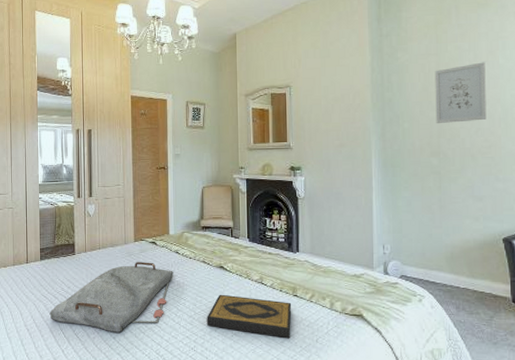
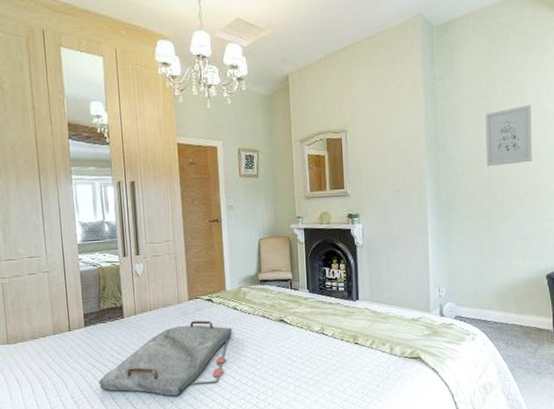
hardback book: present [207,294,292,339] -> none [268,348,353,386]

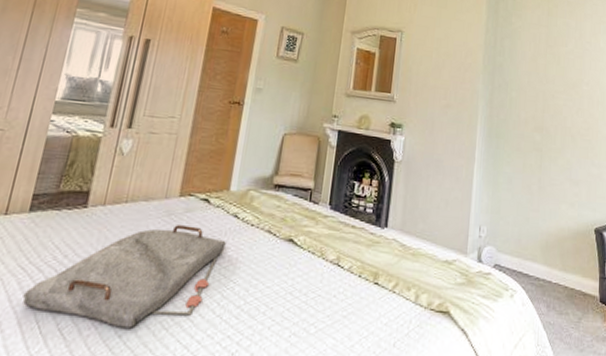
wall art: present [485,105,532,167] -> none [542,42,589,101]

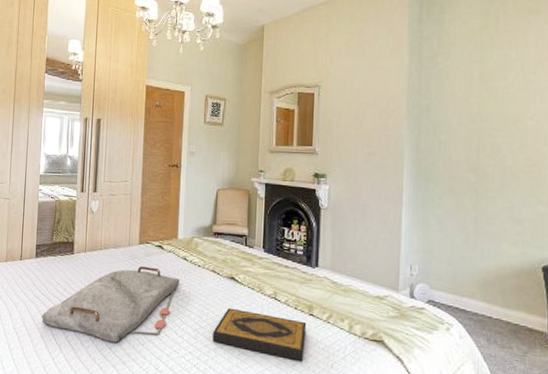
hardback book: none [258,277,371,342] -> present [212,308,307,362]

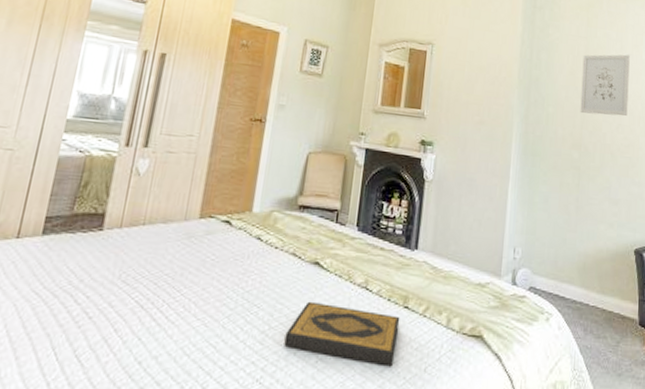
serving tray: present [41,266,180,343] -> none [38,248,249,355]
wall art: none [476,73,533,138] -> present [580,54,630,117]

